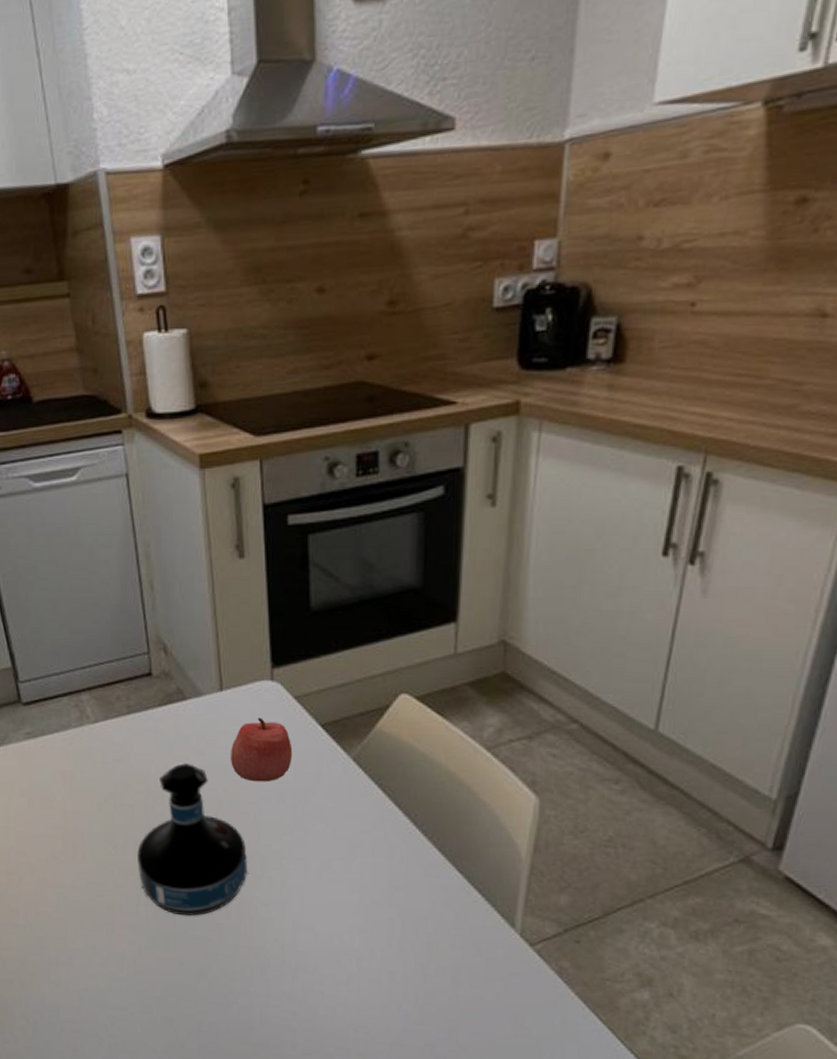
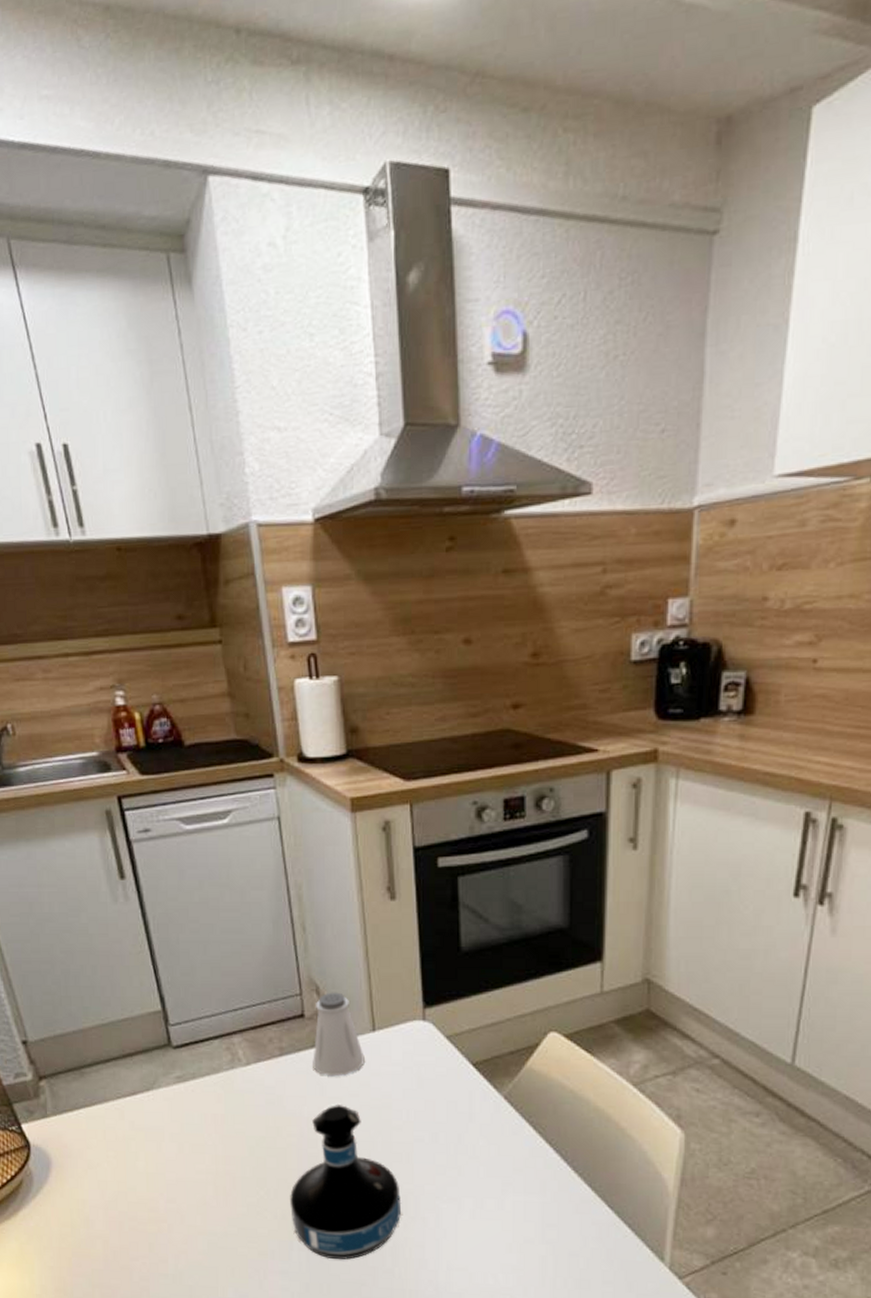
saltshaker: none [160,651,212,735] -> present [313,992,365,1077]
apple: present [231,717,293,782] -> none [384,1057,445,1122]

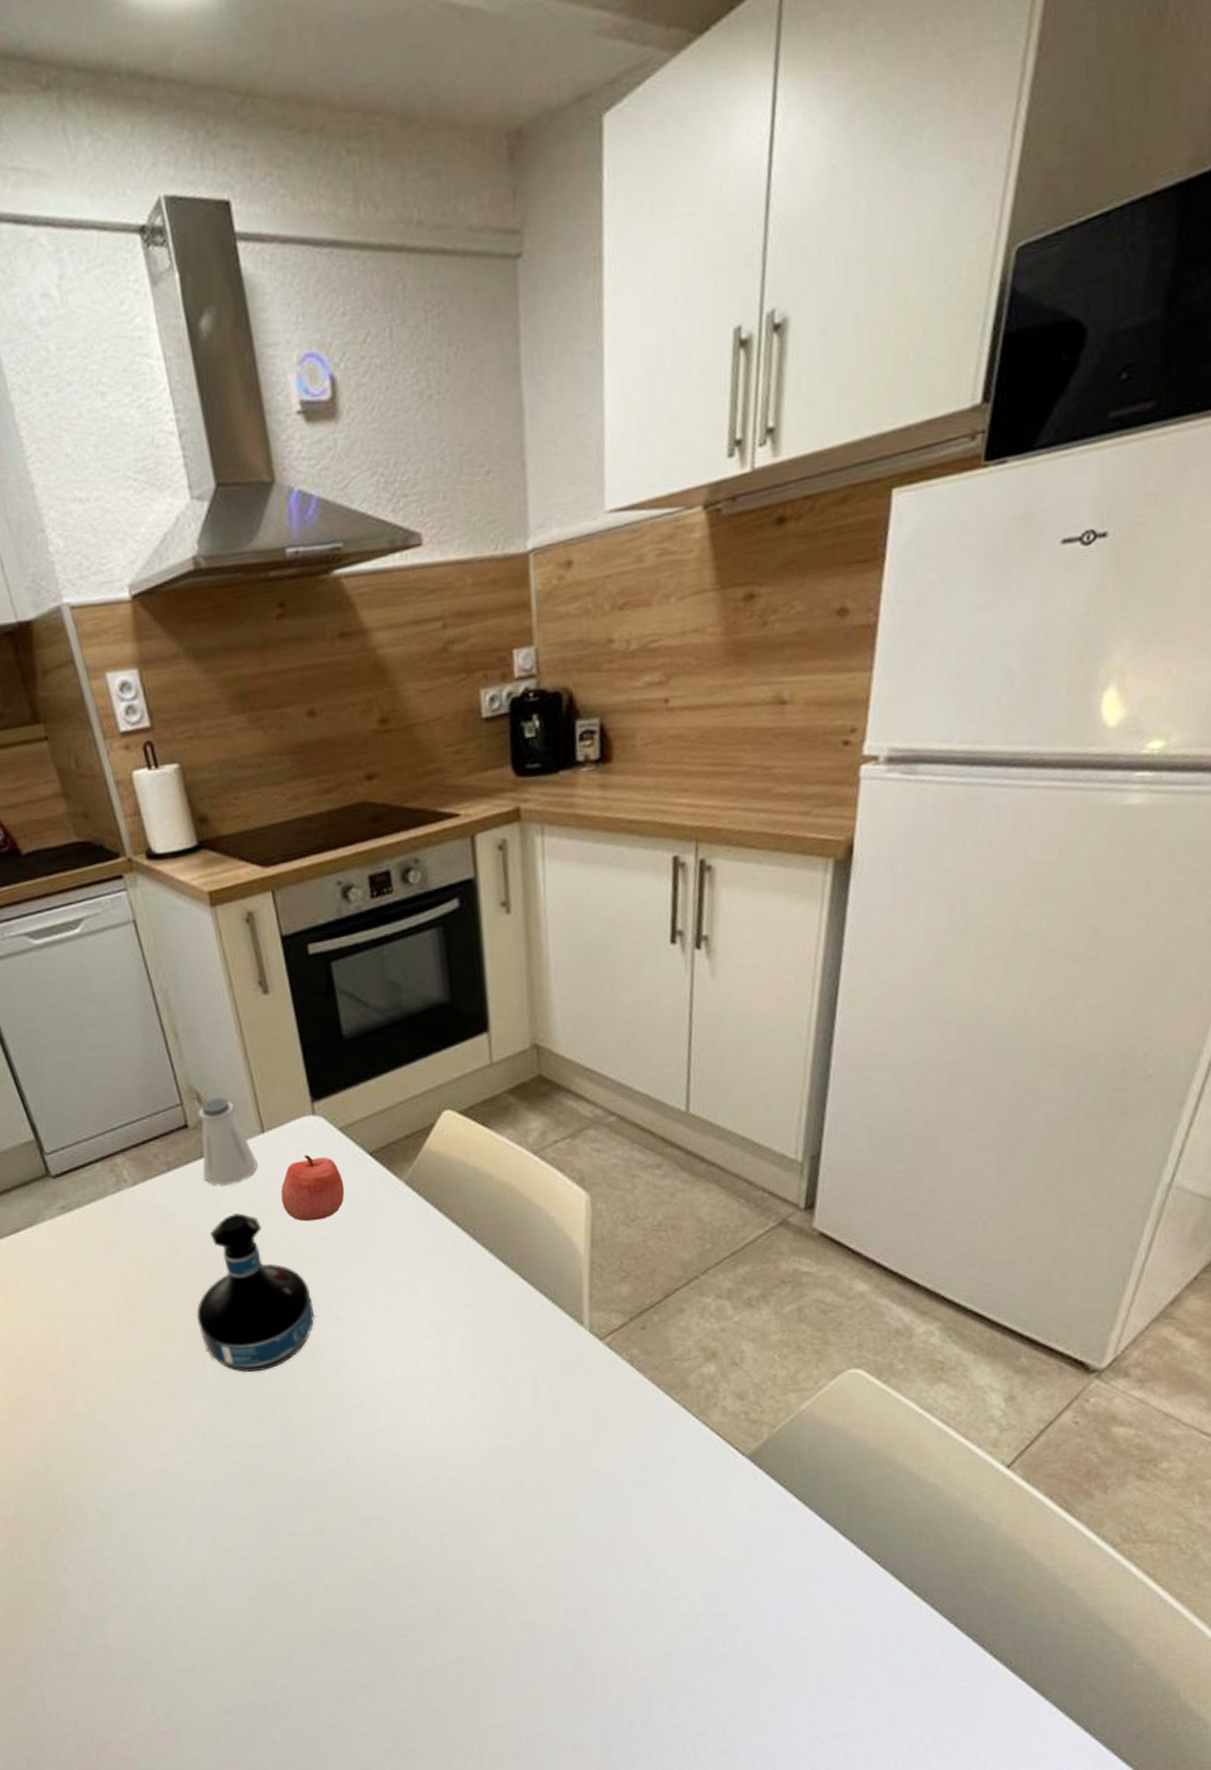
apple: none [384,1057,445,1122] -> present [280,1154,345,1222]

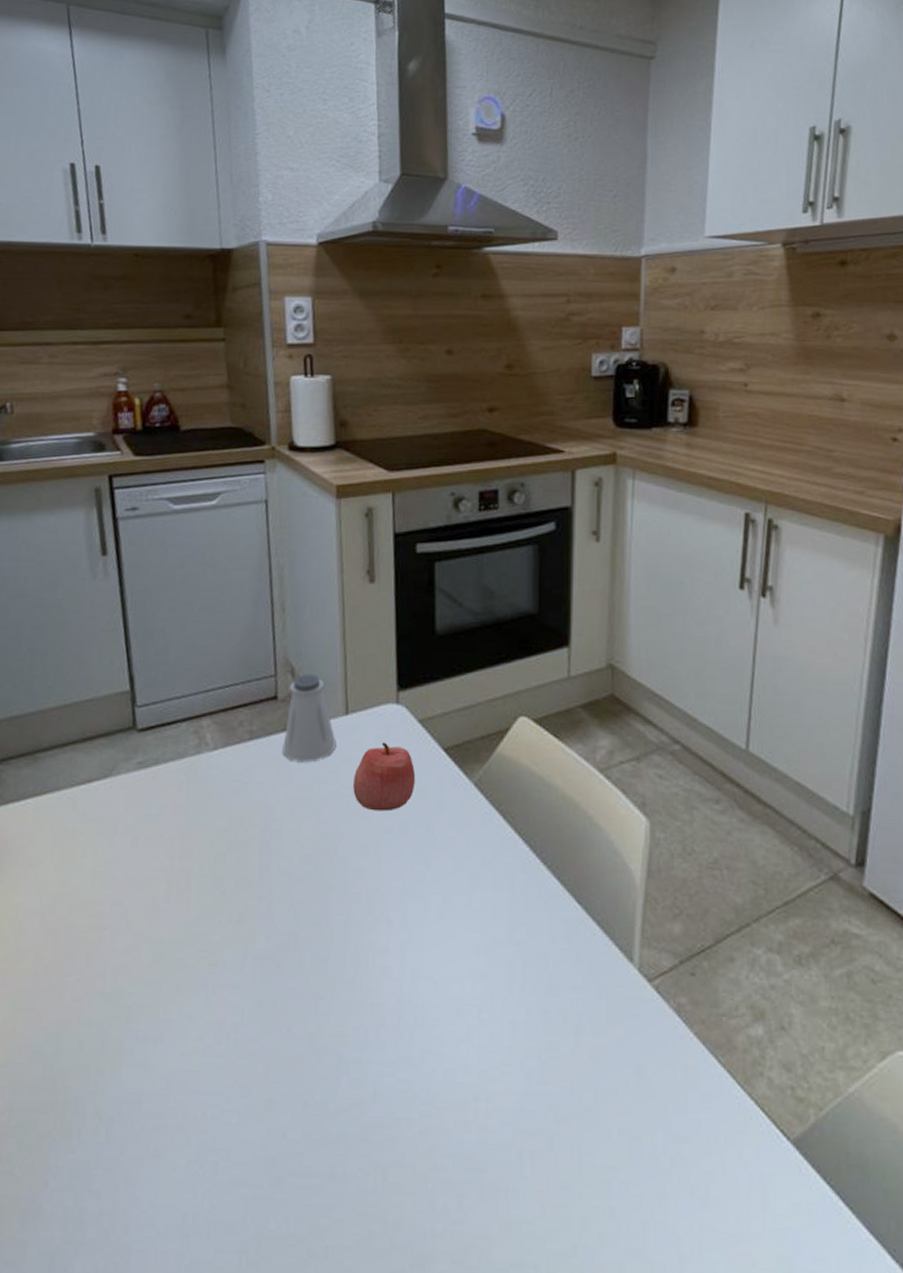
tequila bottle: present [196,1212,314,1373] -> none [247,791,367,970]

